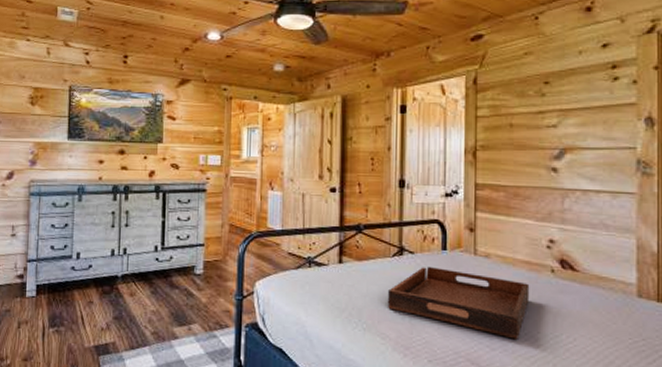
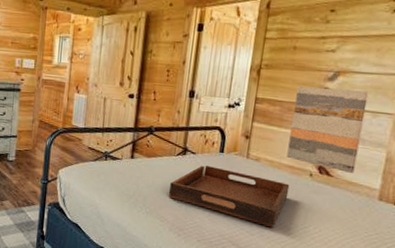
wall art: none [521,167,603,266] -> present [286,86,369,173]

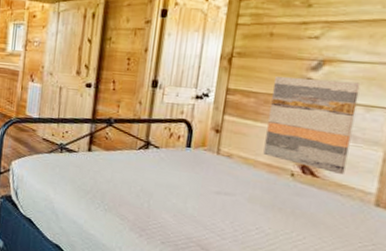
serving tray: present [169,165,290,228] -> none [129,161,268,233]

